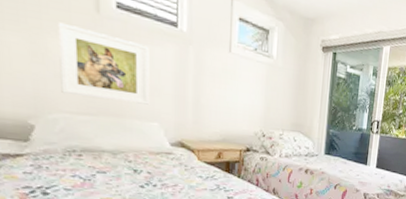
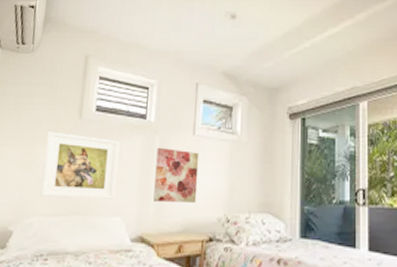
wall art: none [191,59,236,117] -> present [153,147,199,202]

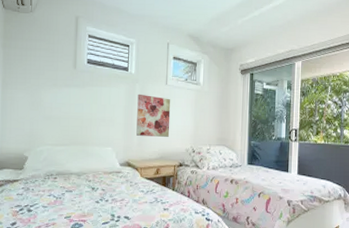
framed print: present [40,131,120,199] -> none [47,79,108,133]

